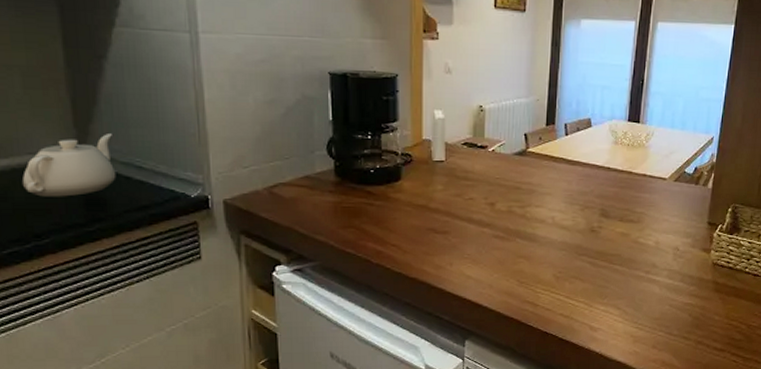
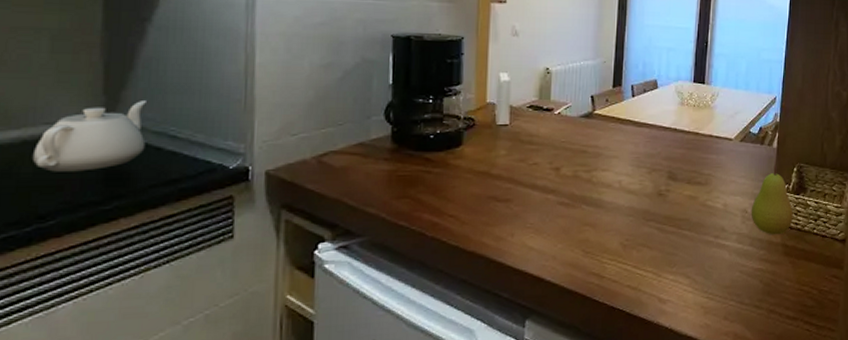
fruit: none [682,204,726,273] -> present [751,164,793,235]

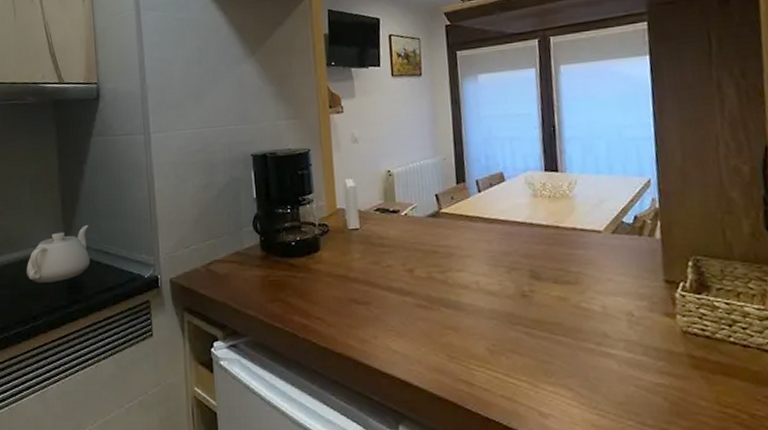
fruit: present [751,164,793,235] -> none [638,258,698,343]

